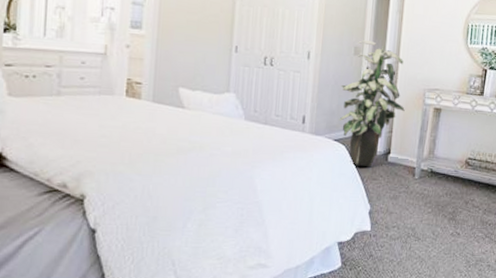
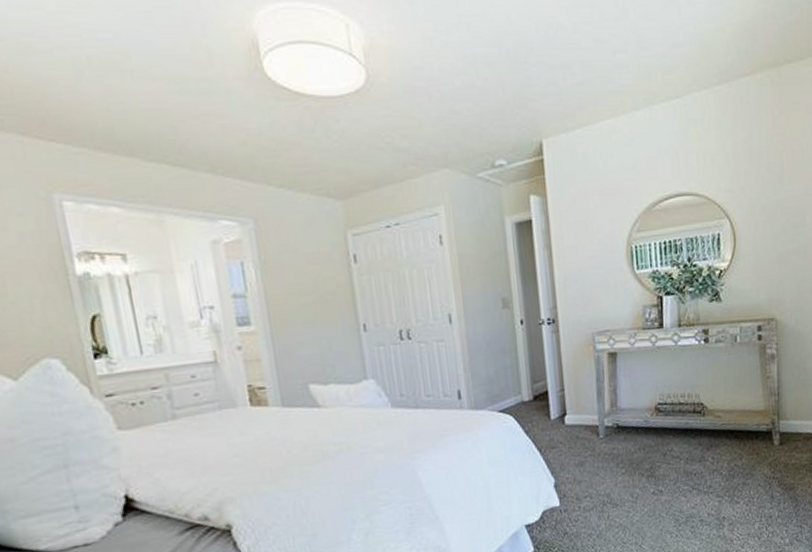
indoor plant: present [339,40,405,168] -> none [494,288,574,436]

